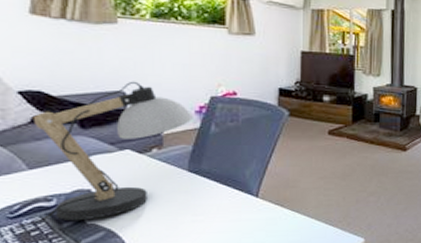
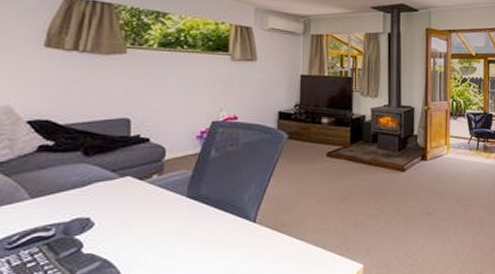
desk lamp: present [15,81,193,228] -> none [12,108,194,260]

